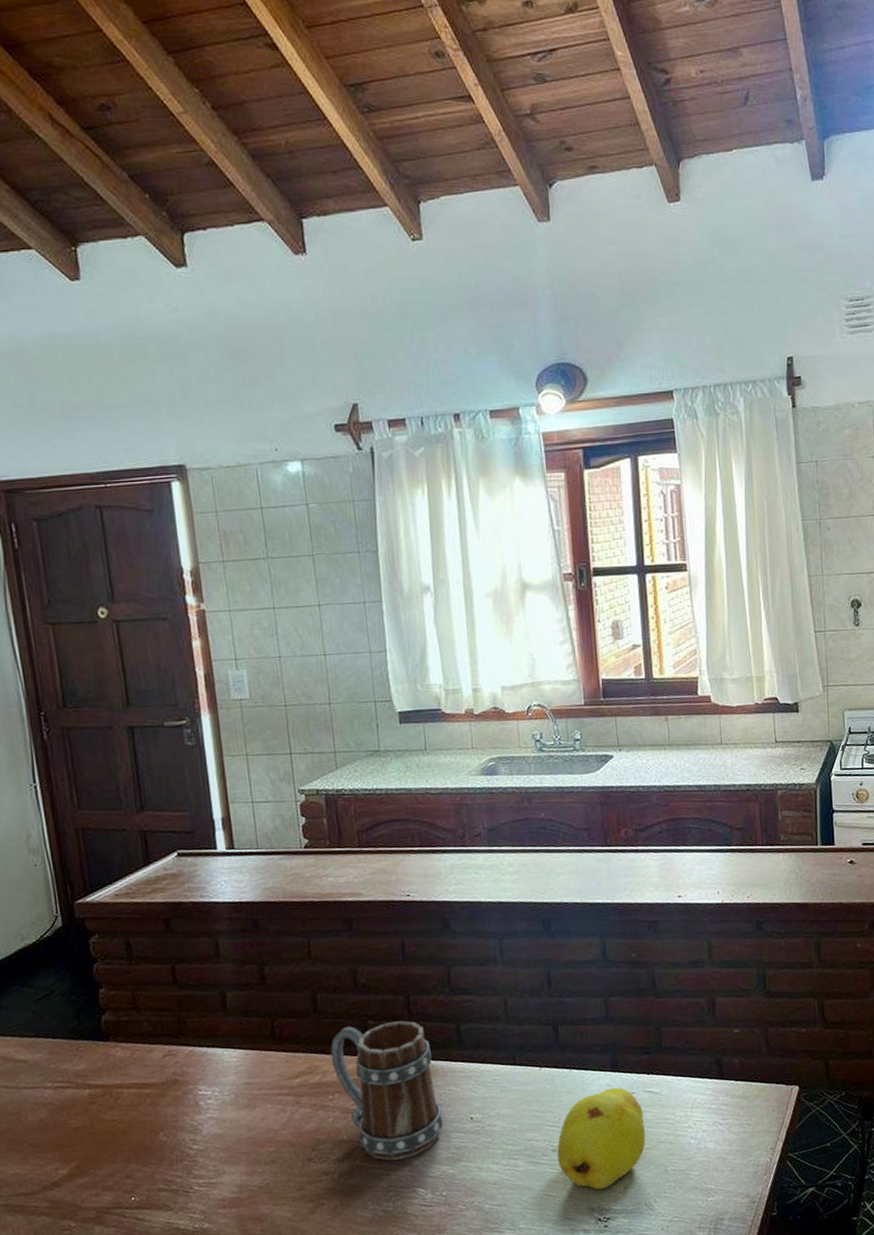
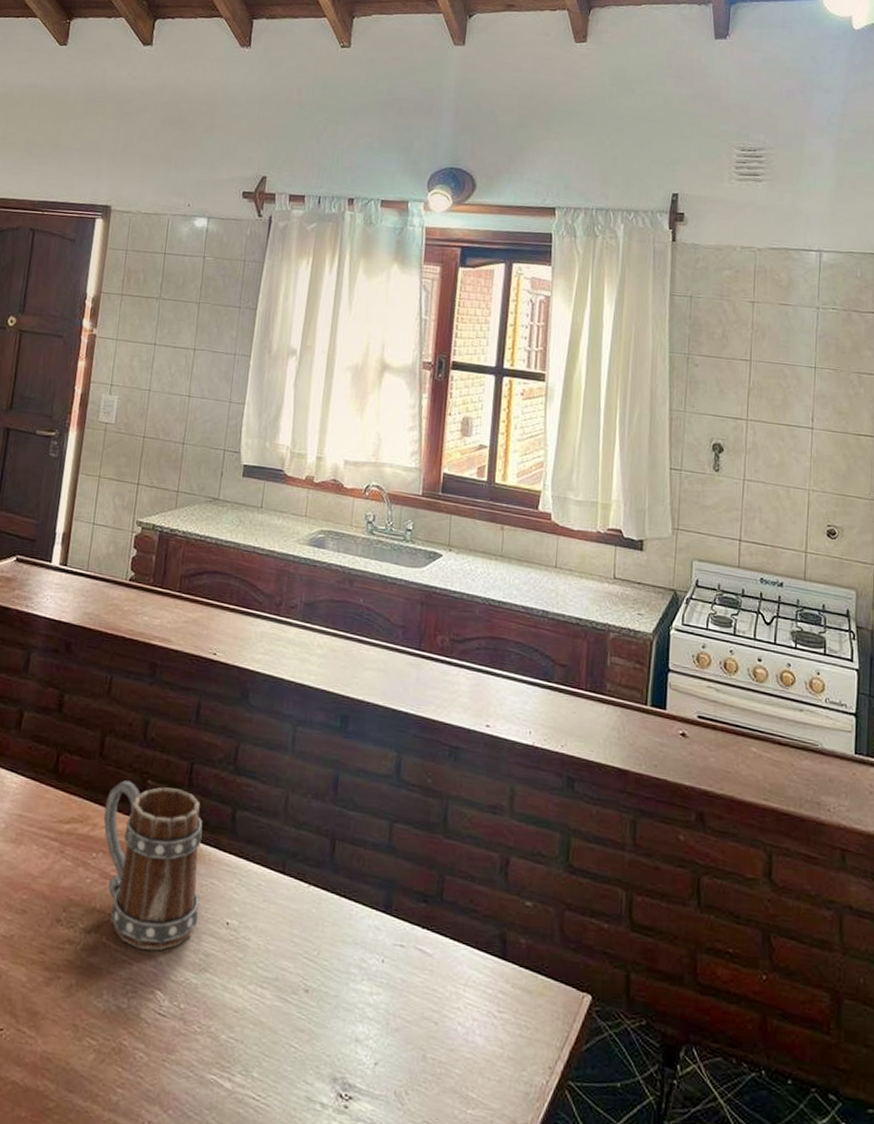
fruit: present [556,1087,646,1190] -> none [308,932,411,1058]

